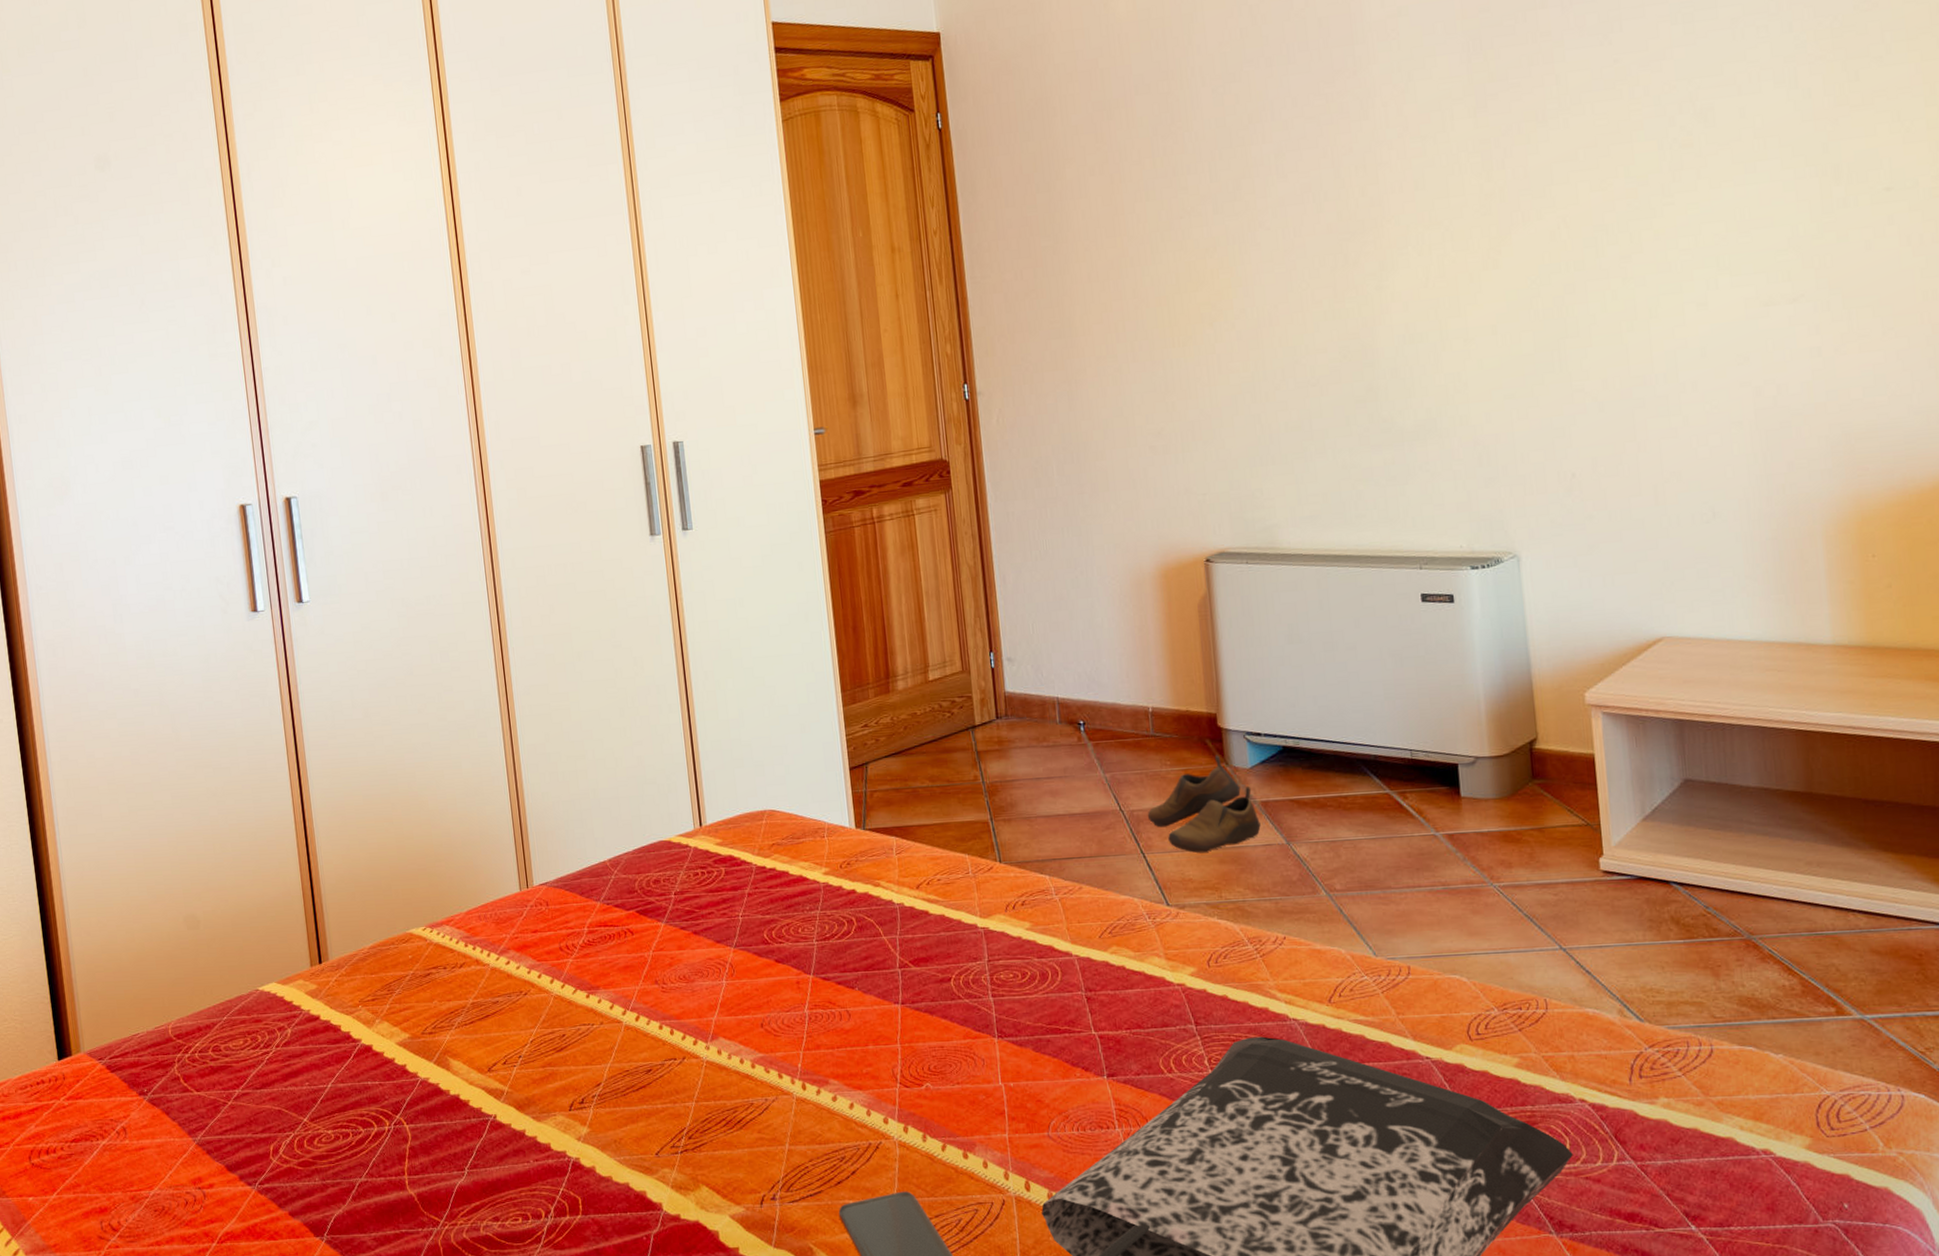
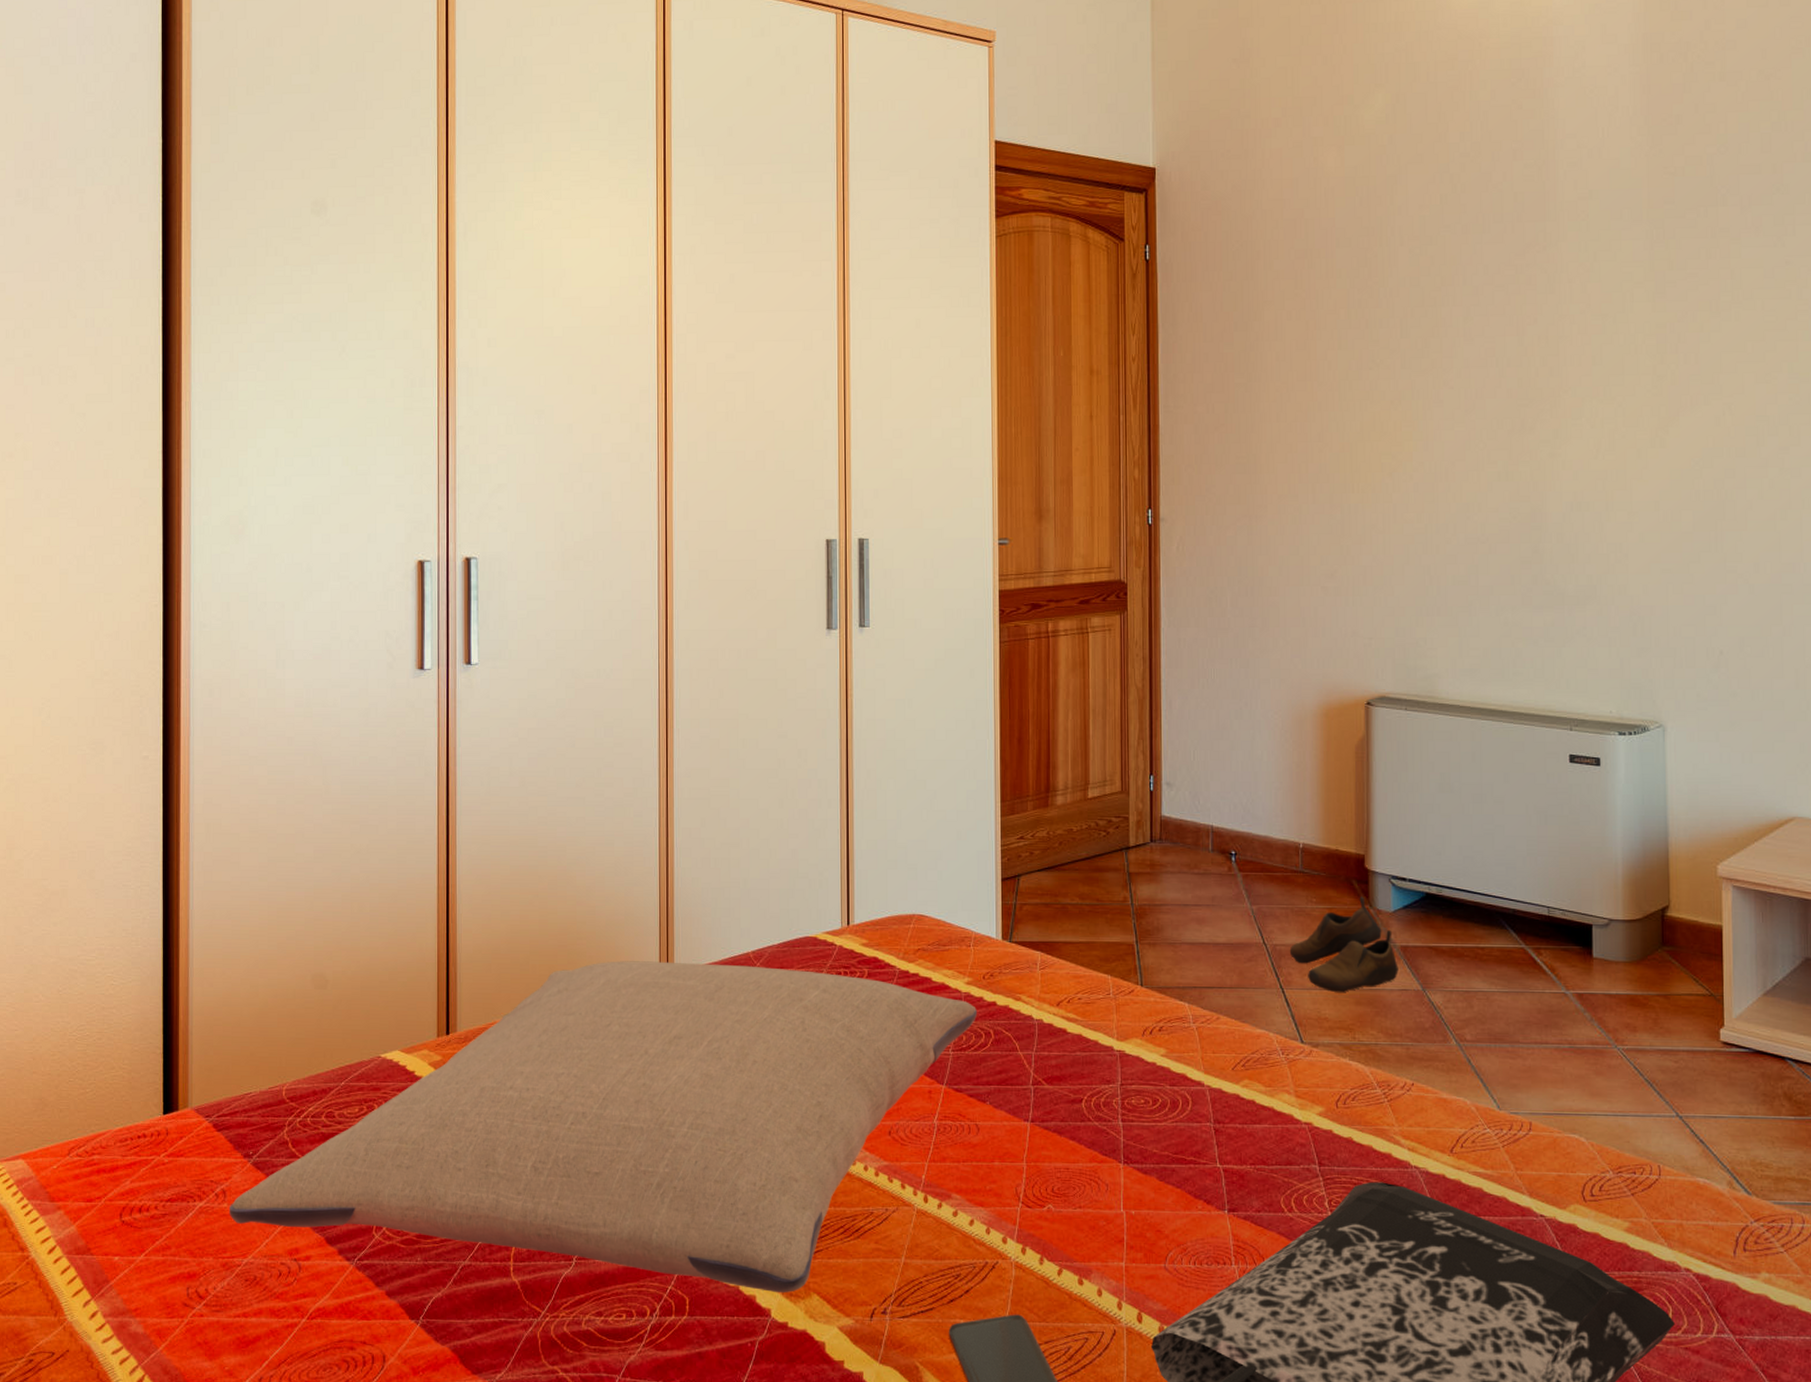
pillow: none [130,873,838,1187] -> present [229,961,978,1294]

